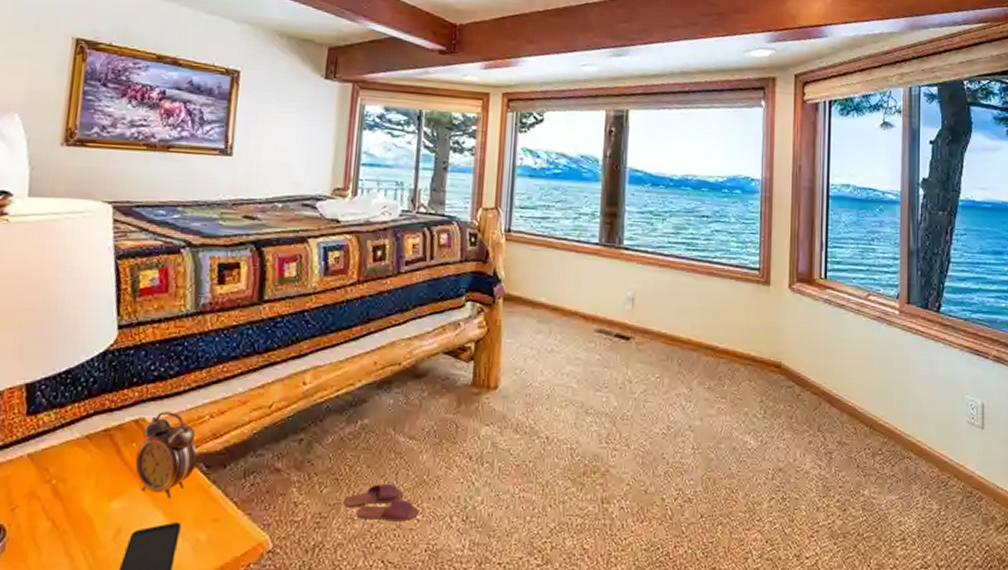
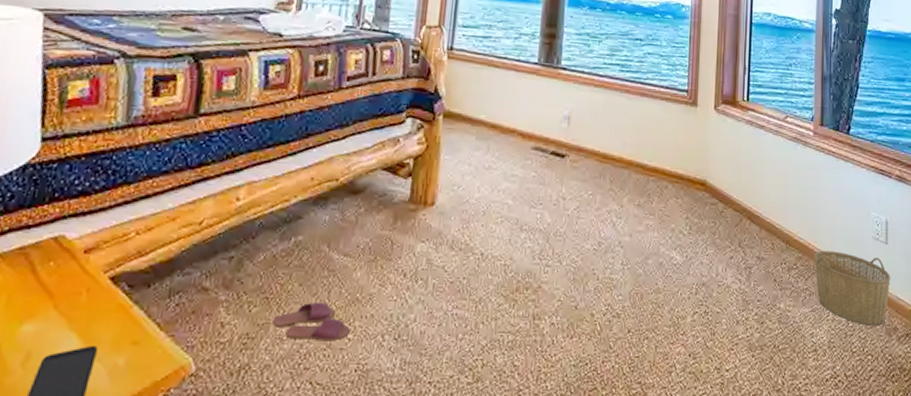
alarm clock: present [135,411,197,498] -> none [50,228,120,320]
basket: none [901,435,988,515] -> present [814,250,891,326]

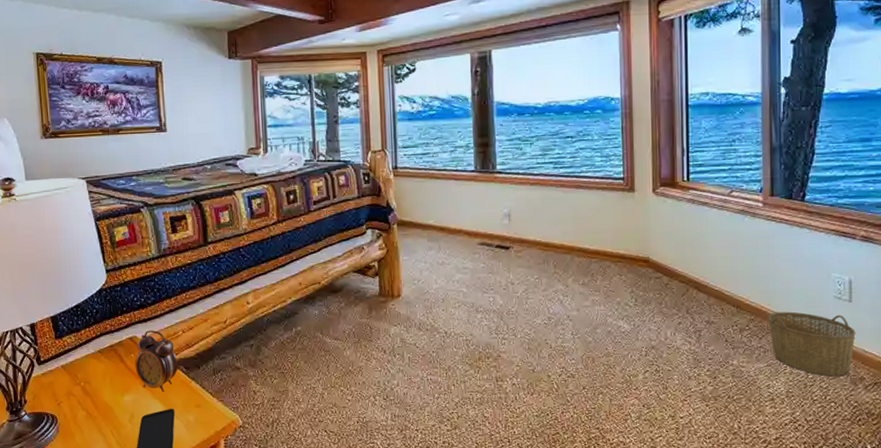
alarm clock: none [50,228,120,320] -> present [135,330,178,392]
slippers: present [272,301,350,341] -> none [290,374,348,402]

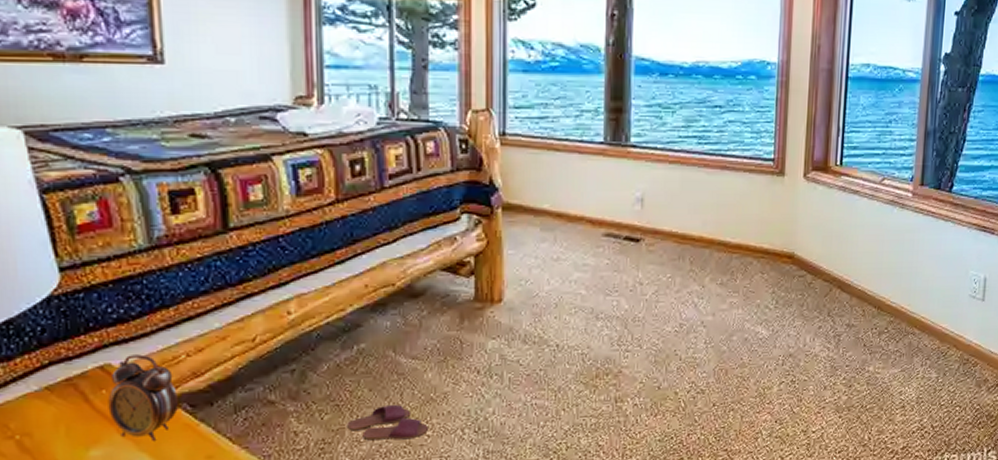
slippers: none [290,374,348,402] -> present [347,404,428,440]
basket: present [768,311,856,377] -> none [906,312,985,380]

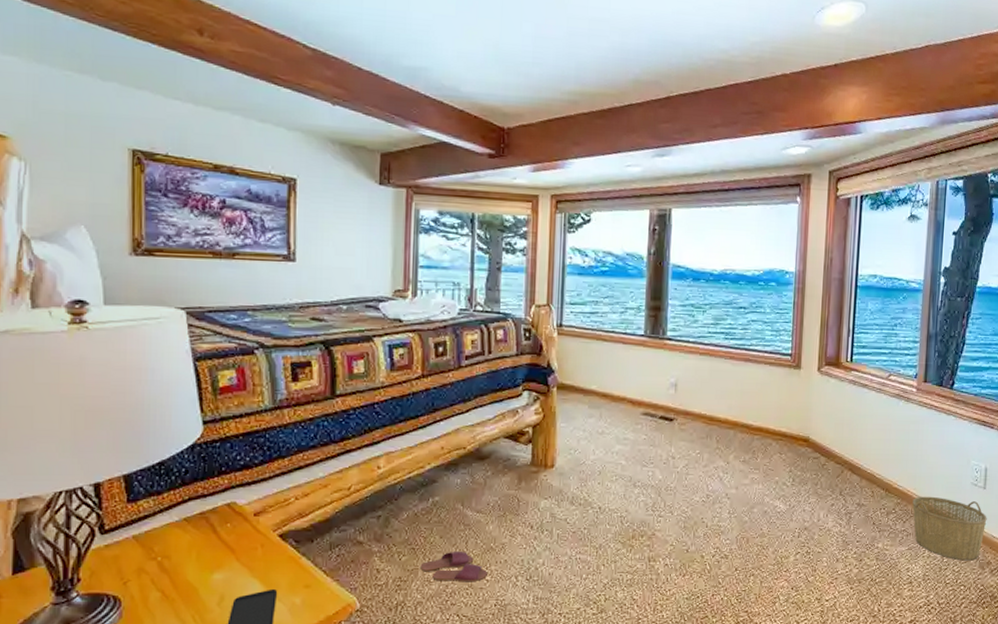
alarm clock: present [108,354,178,441] -> none [231,496,286,569]
basket: none [906,312,985,380] -> present [912,496,987,561]

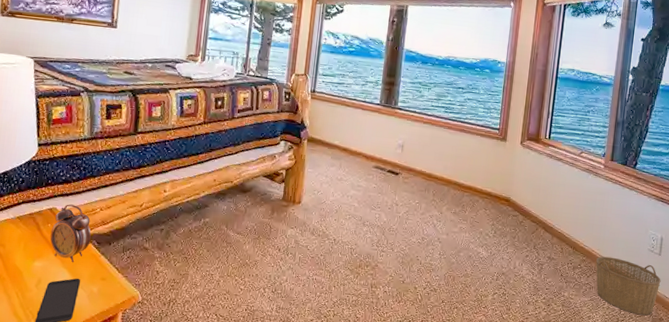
alarm clock: none [231,496,286,569] -> present [50,204,91,262]
slippers: present [420,551,487,582] -> none [190,263,242,289]

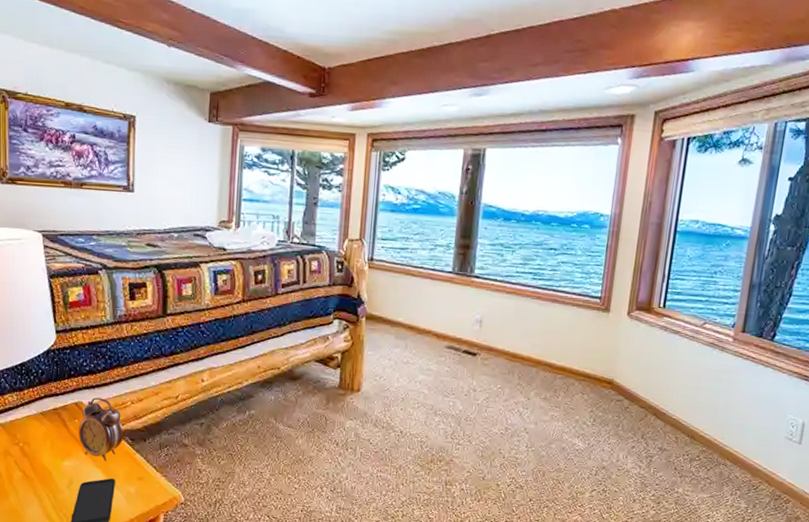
basket: present [596,256,661,316] -> none [718,446,800,514]

